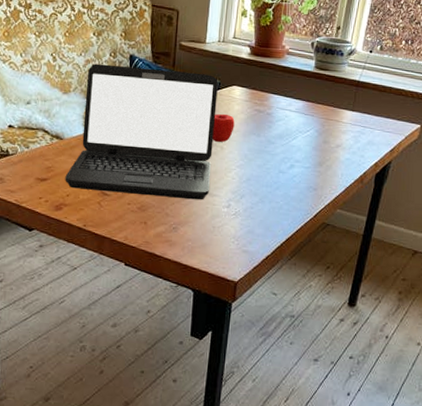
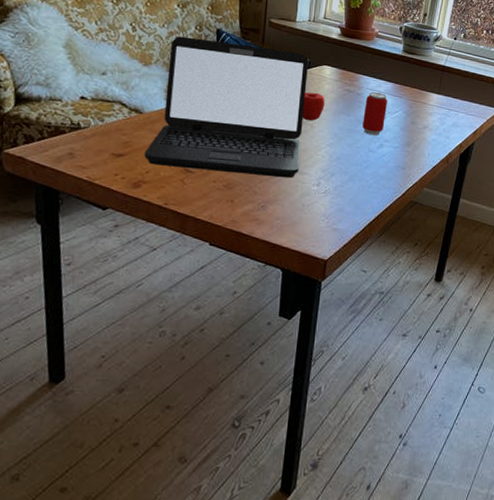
beverage can: none [273,111,299,156] -> present [362,92,388,136]

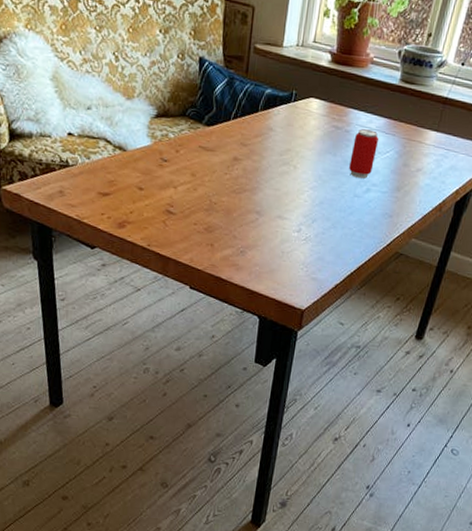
laptop: present [144,36,309,178] -> none [128,66,295,223]
apple: present [302,92,325,121] -> none [285,128,311,161]

